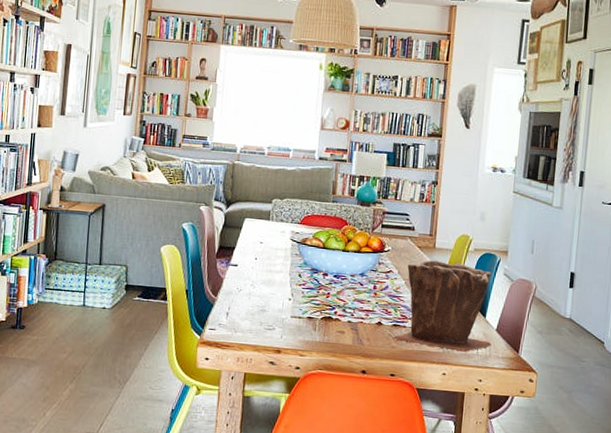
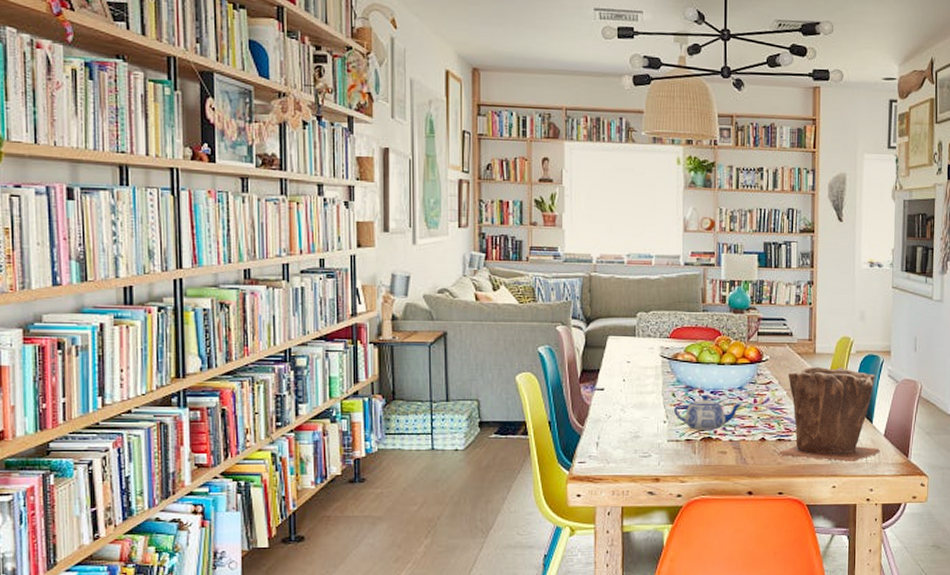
teapot: none [298,277,363,311] -> present [673,394,742,430]

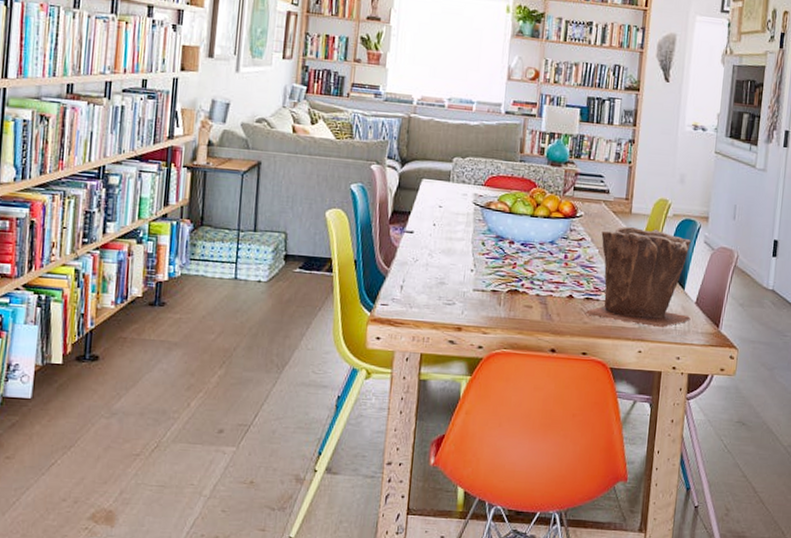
teapot: present [673,394,742,430] -> none [481,245,553,283]

